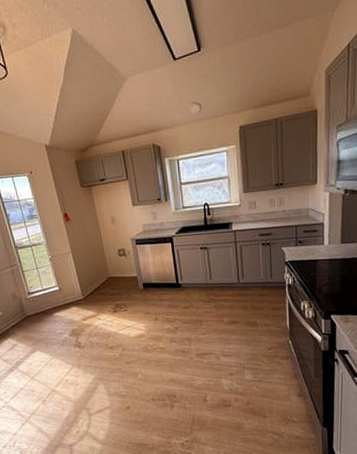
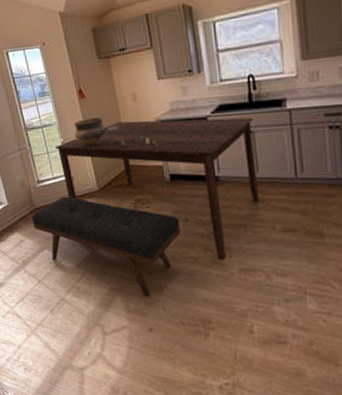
dining table: none [23,237,211,382] -> present [32,117,259,296]
ceramic pot: none [61,236,90,263] -> present [74,116,107,147]

